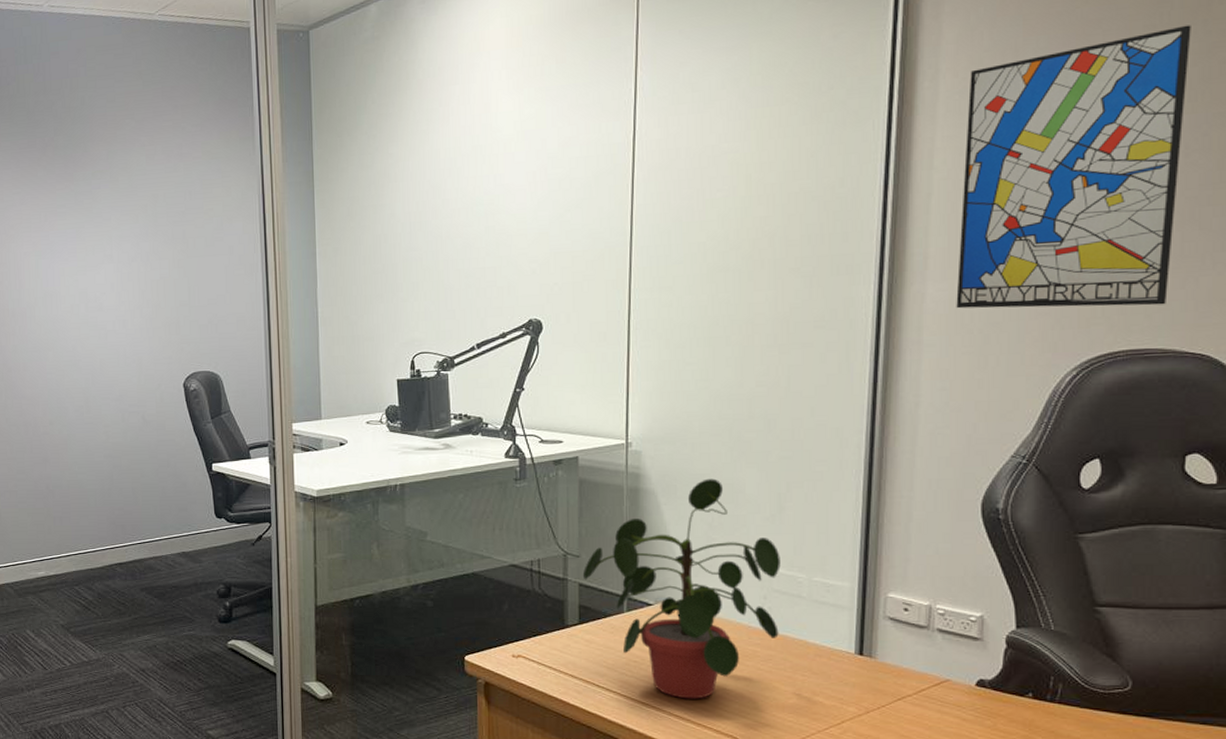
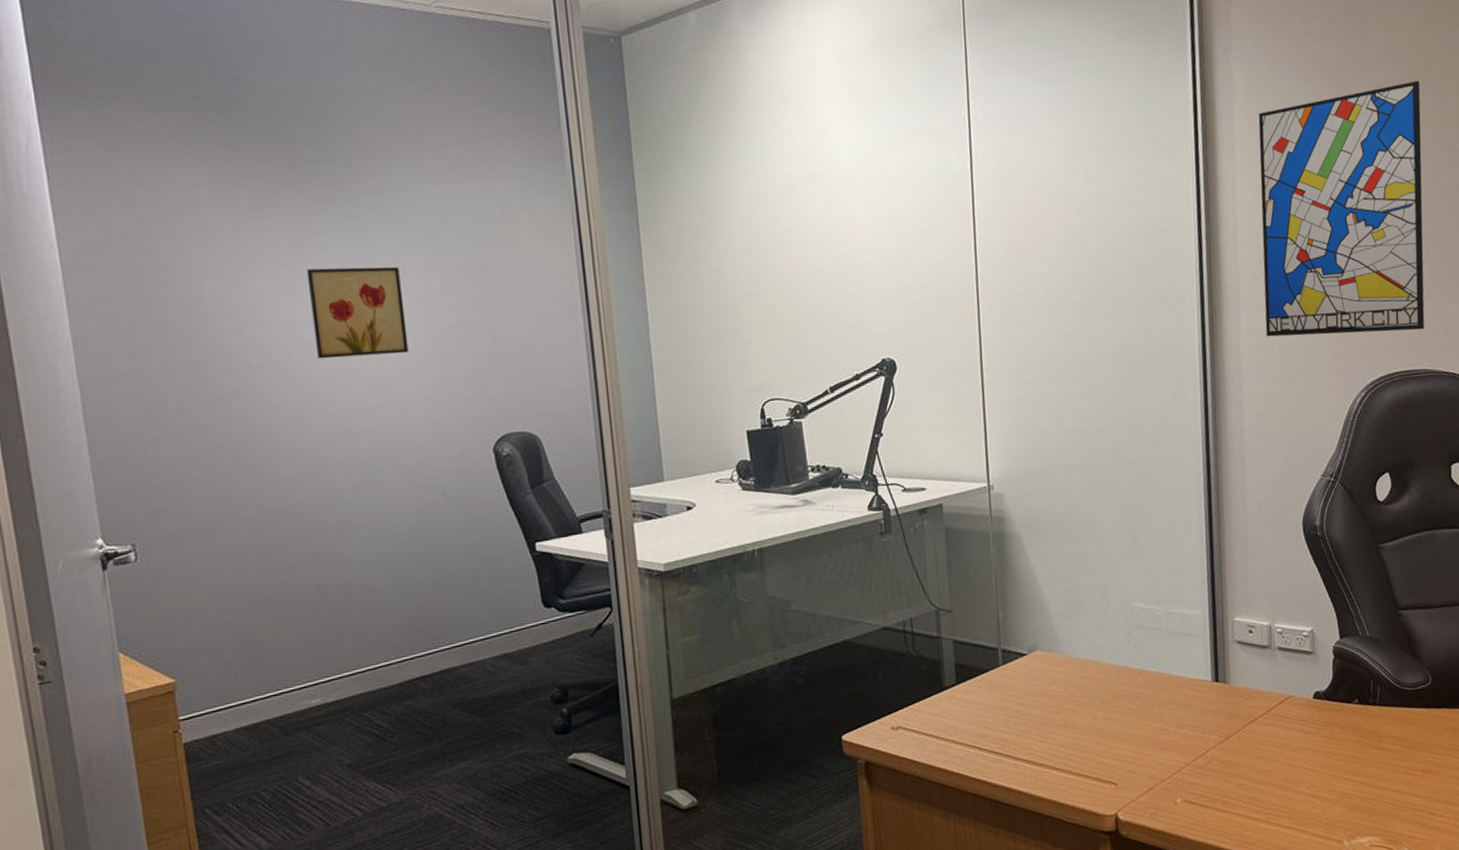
wall art: none [50,232,123,306] -> present [306,266,409,359]
potted plant: present [582,478,781,699] -> none [956,516,1145,750]

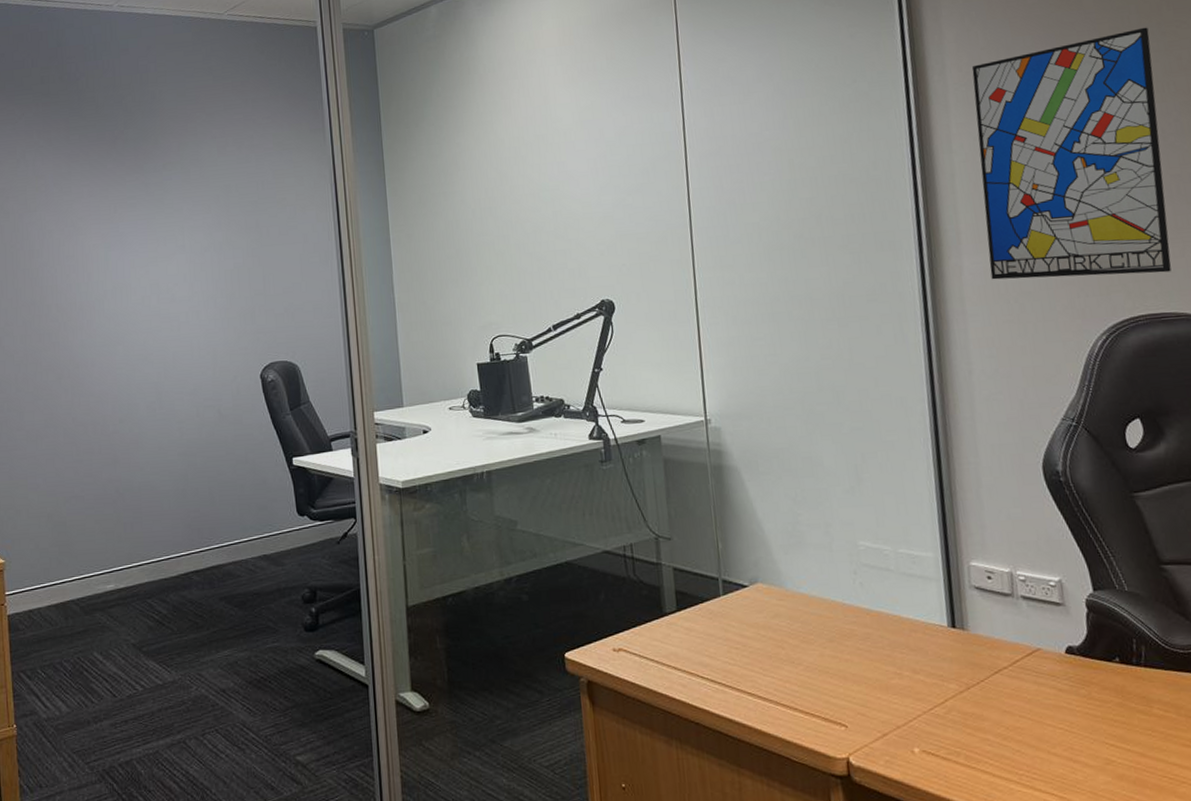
wall art: present [306,266,409,359] -> none [120,223,196,299]

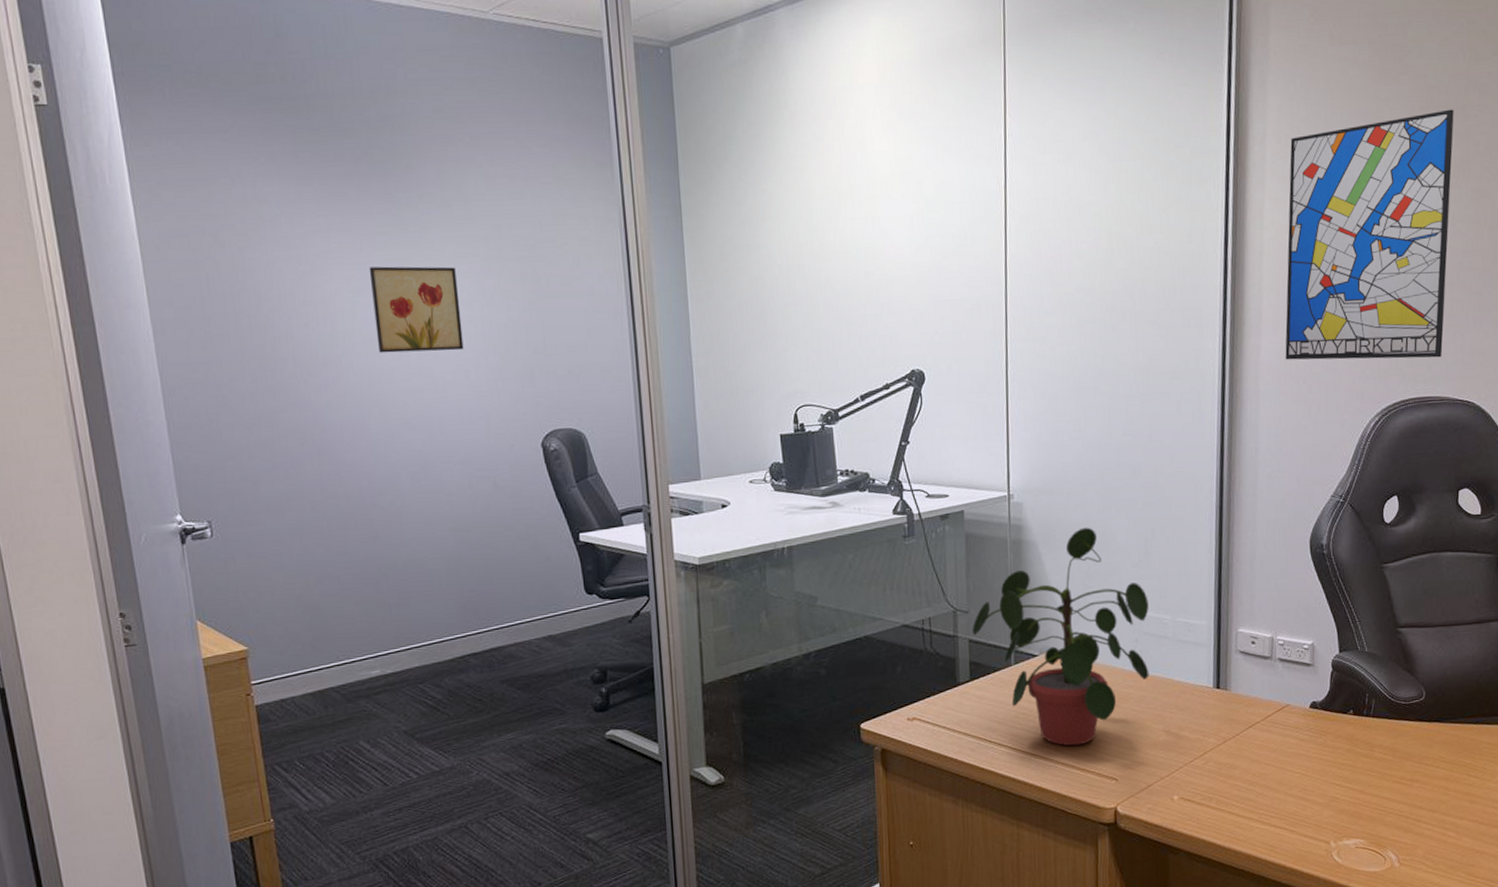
wall art: none [120,223,196,299] -> present [368,266,464,353]
potted plant: none [675,452,873,686] -> present [972,527,1149,746]

